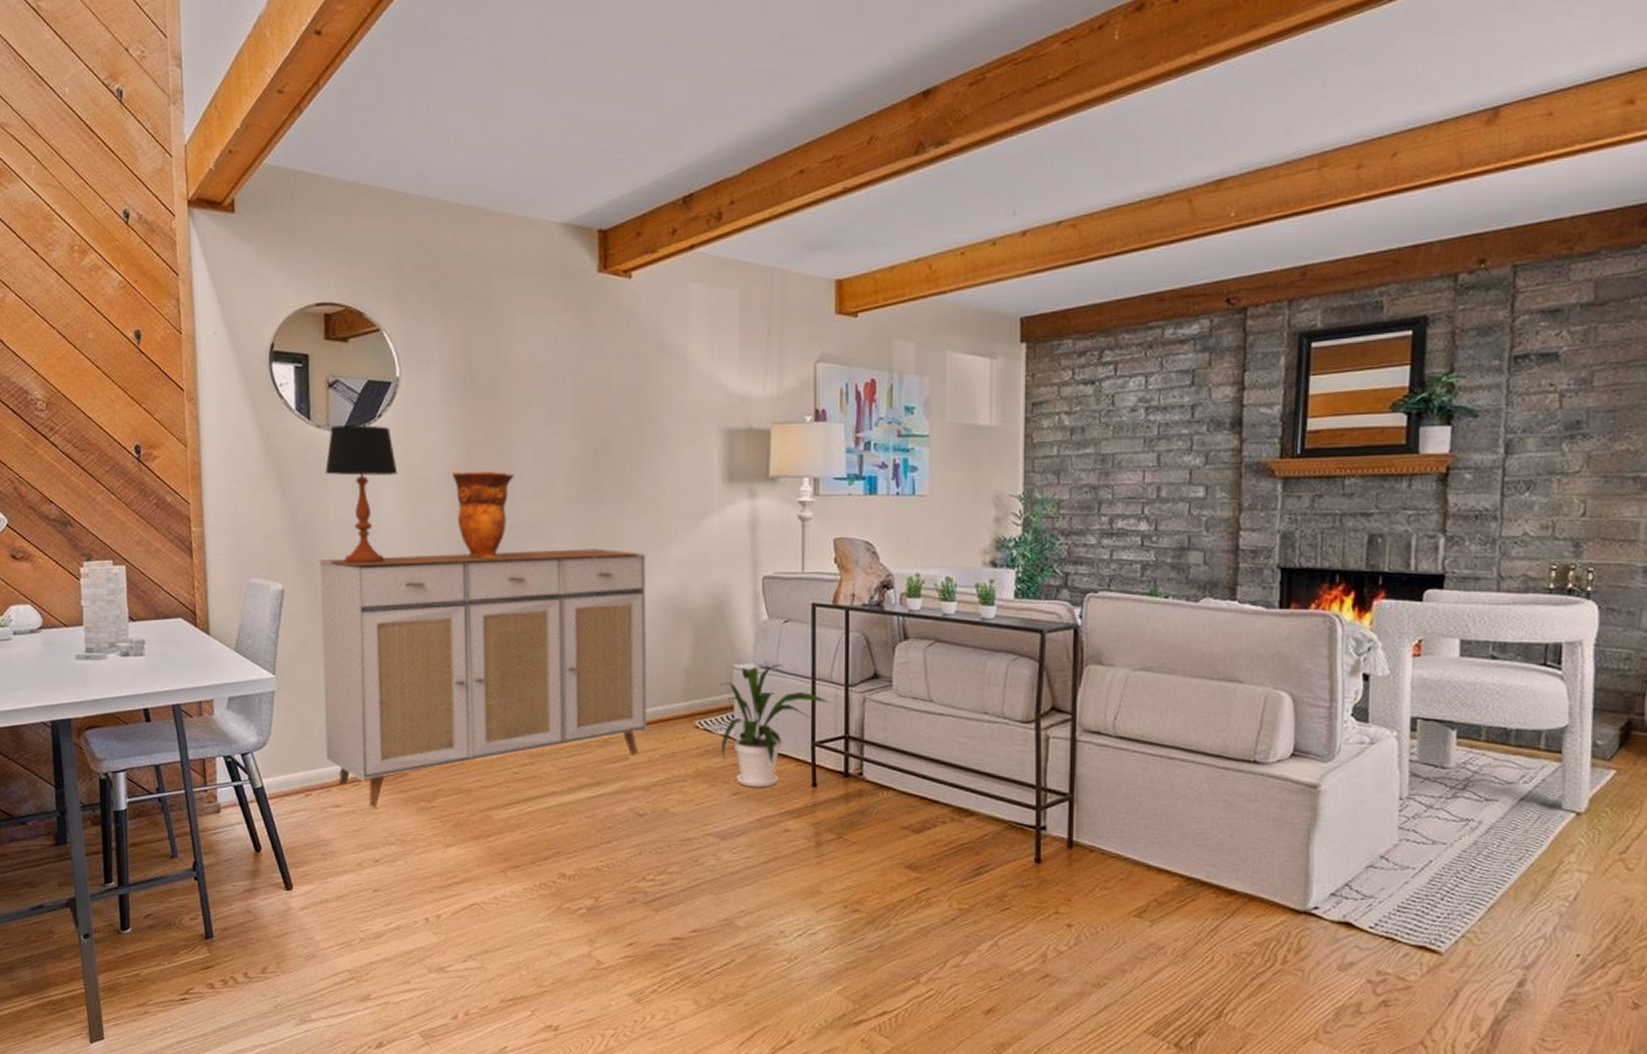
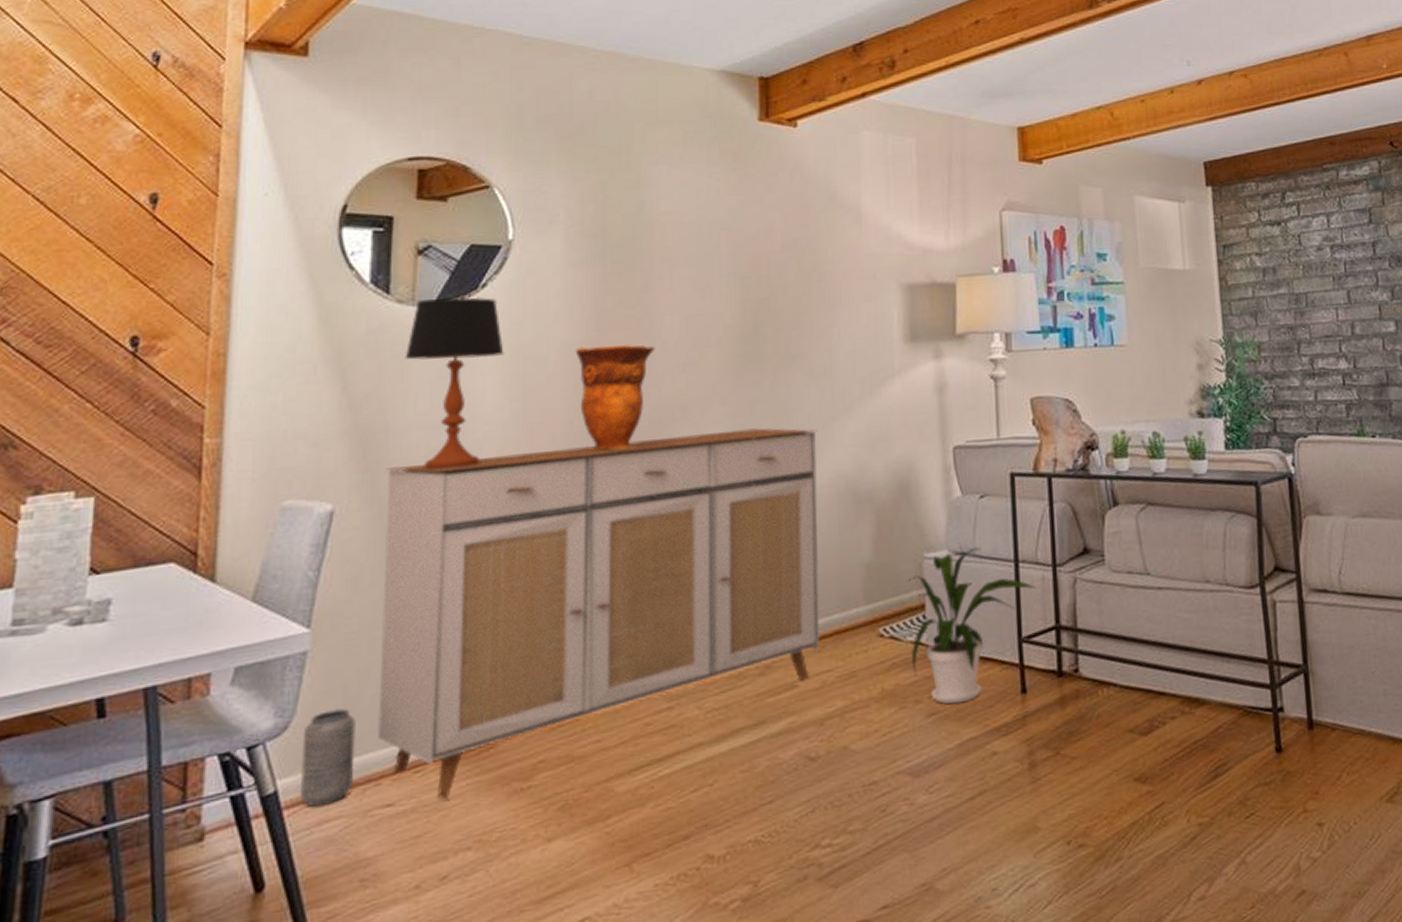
vase: none [276,734,313,800] -> present [301,708,356,807]

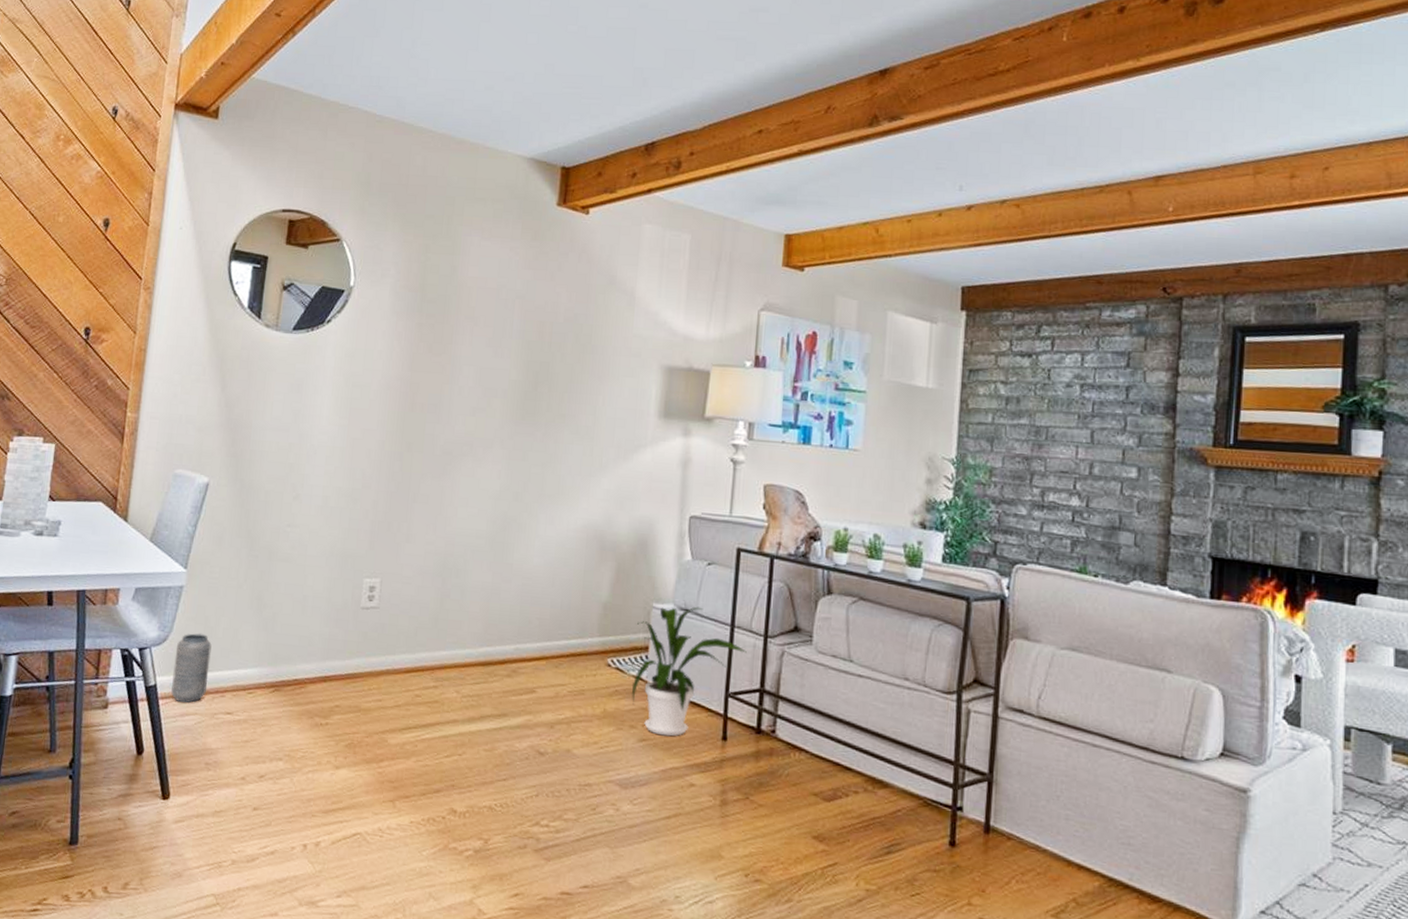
sideboard: present [376,427,820,799] -> none [225,456,576,718]
table lamp: present [404,297,504,469] -> none [267,327,339,466]
decorative vase: present [575,344,655,451] -> none [391,382,453,472]

